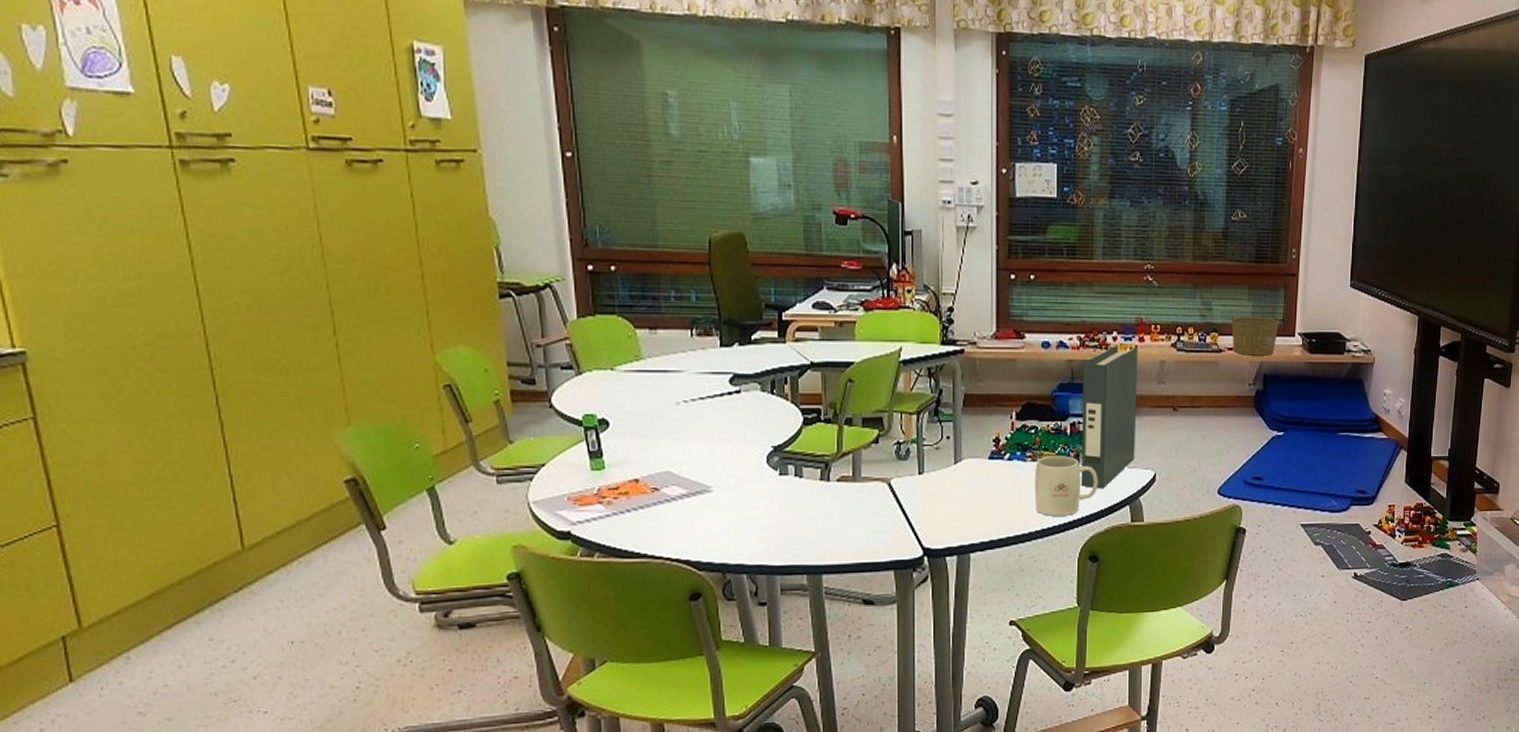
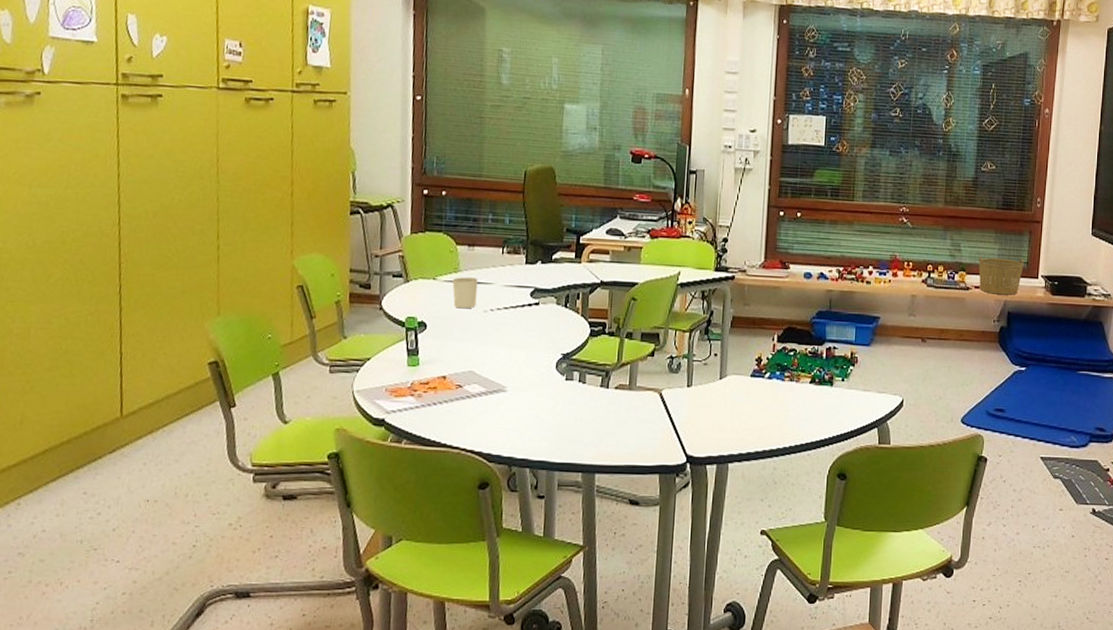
cup: none [634,365,666,402] -> present [452,277,478,309]
mug: present [1034,455,1098,516] -> none [790,377,849,434]
binder: present [1080,344,1138,489] -> none [833,278,892,411]

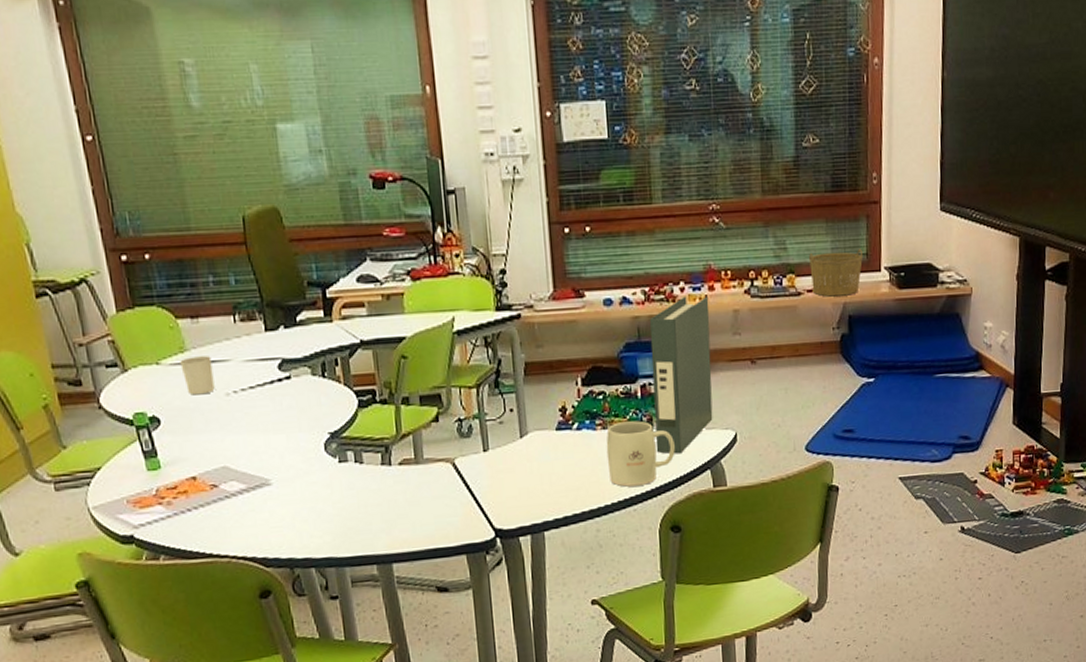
mug: none [790,377,849,434] -> present [606,421,675,487]
binder: none [833,278,892,411] -> present [649,296,713,454]

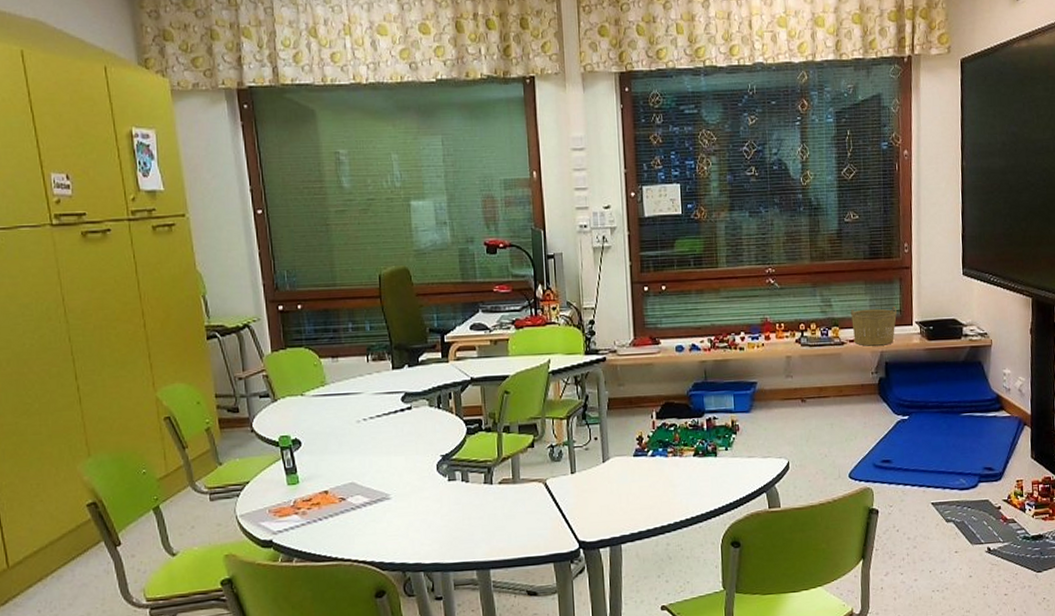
cup: present [180,356,215,396] -> none [321,389,348,422]
mug: present [606,421,675,487] -> none [676,449,736,507]
binder: present [649,296,713,454] -> none [714,344,769,479]

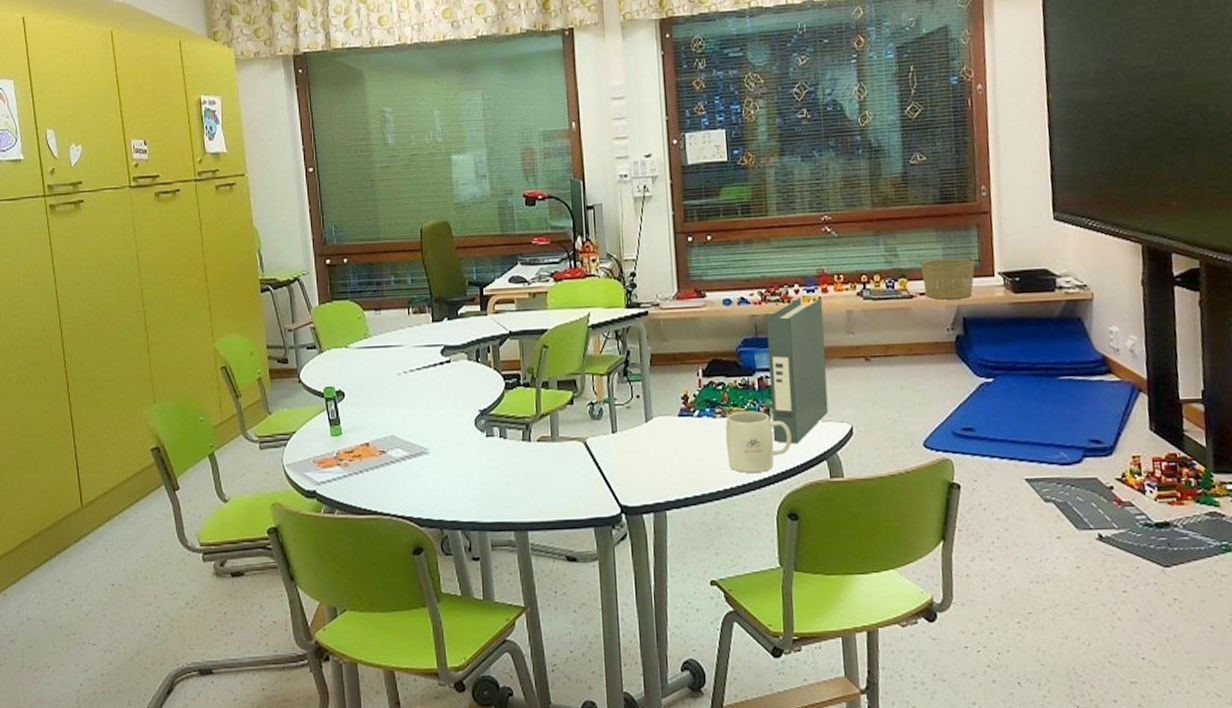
mug: none [676,449,736,507] -> present [725,411,792,473]
binder: none [714,344,769,479] -> present [766,297,829,444]

